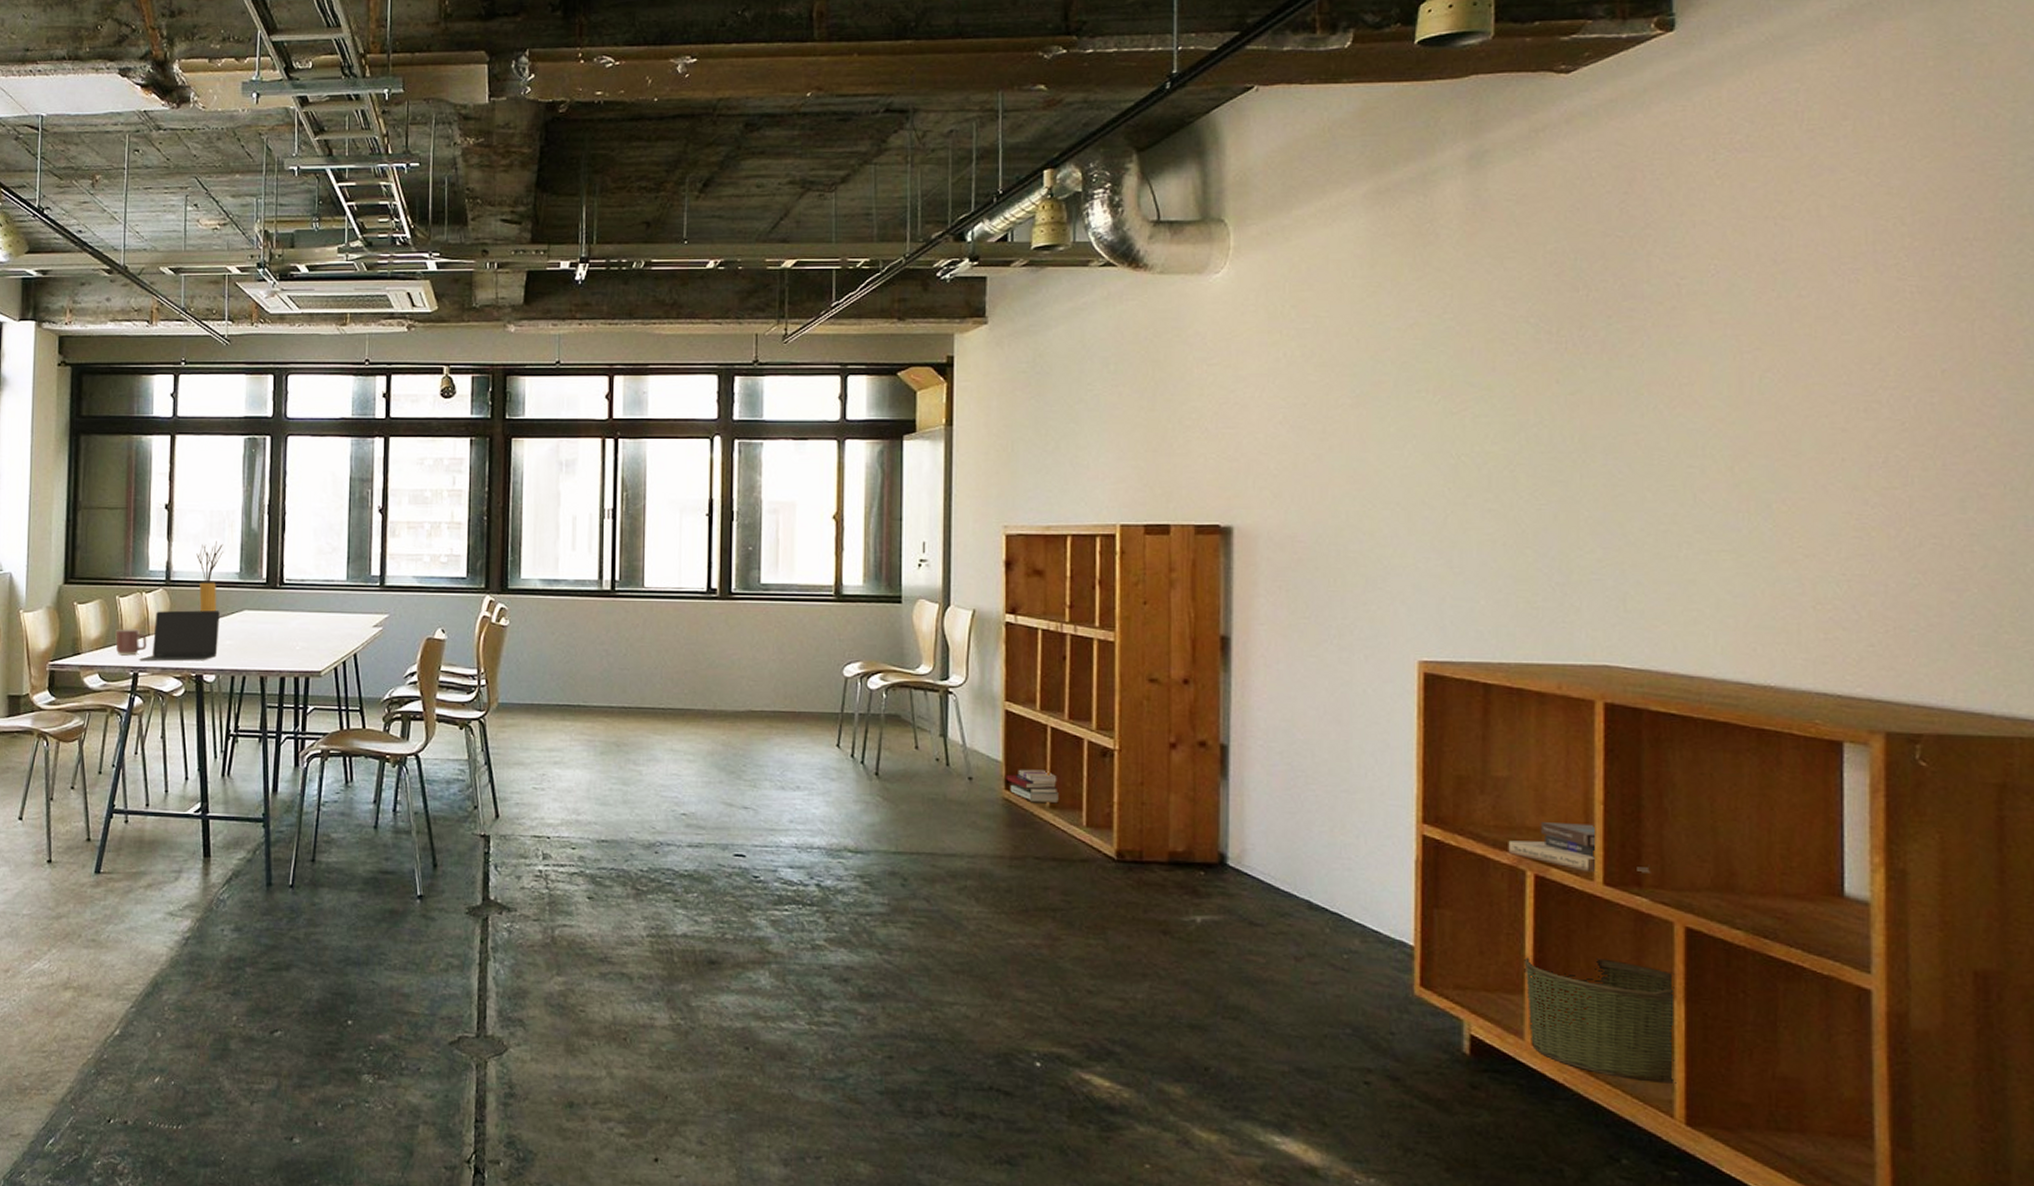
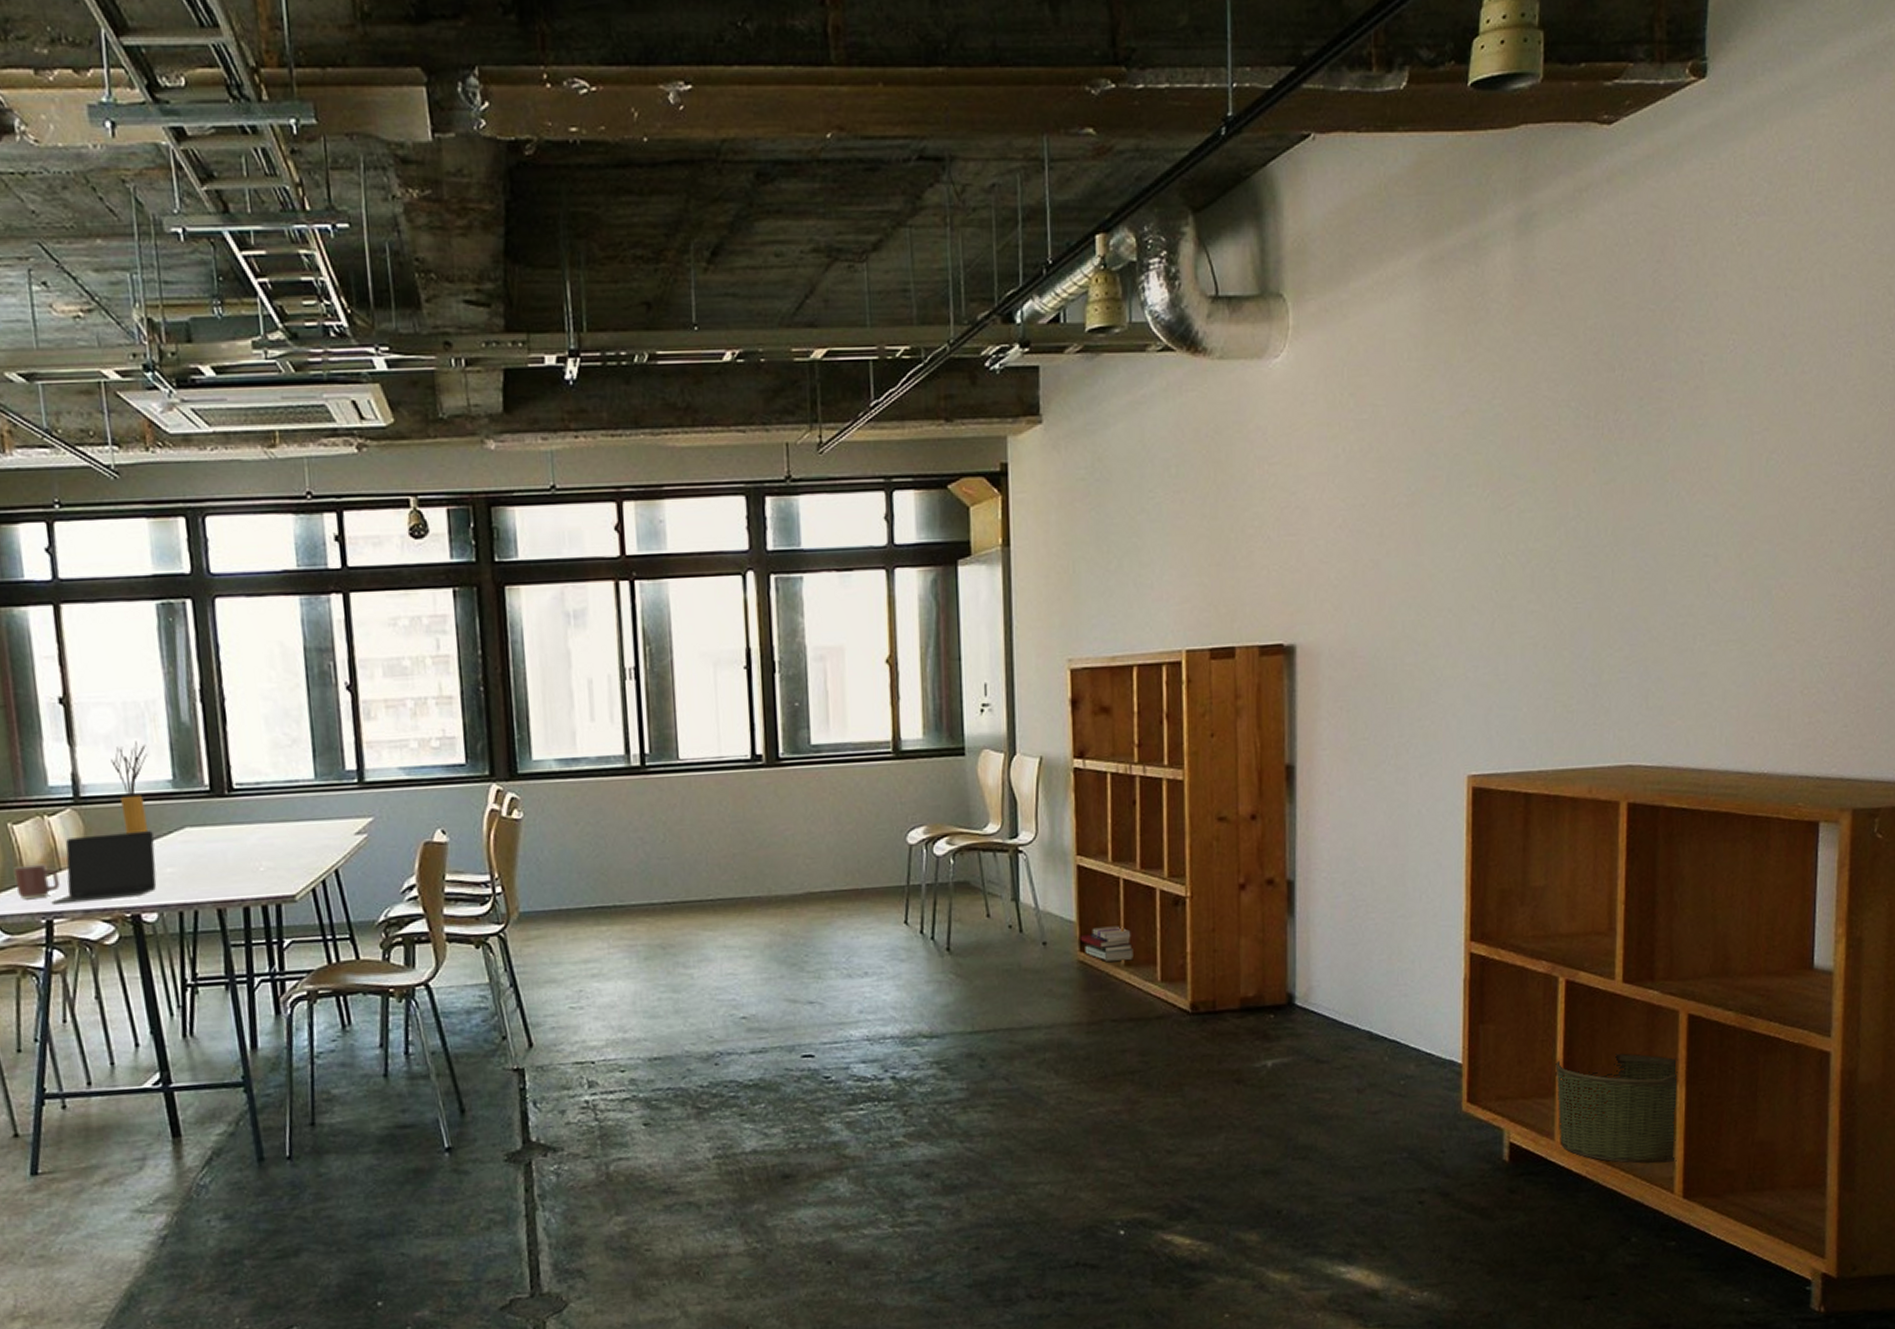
books: present [1508,822,1651,873] -> none [1544,924,1662,972]

